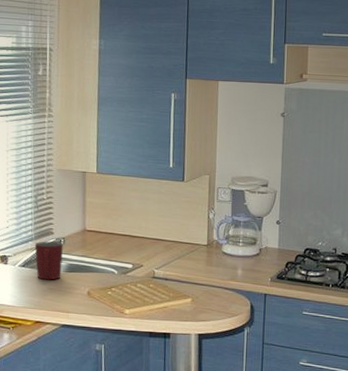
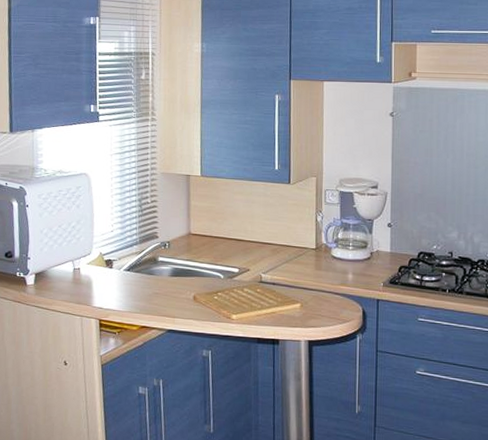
mug: present [34,241,63,280] -> none [139,245,168,285]

